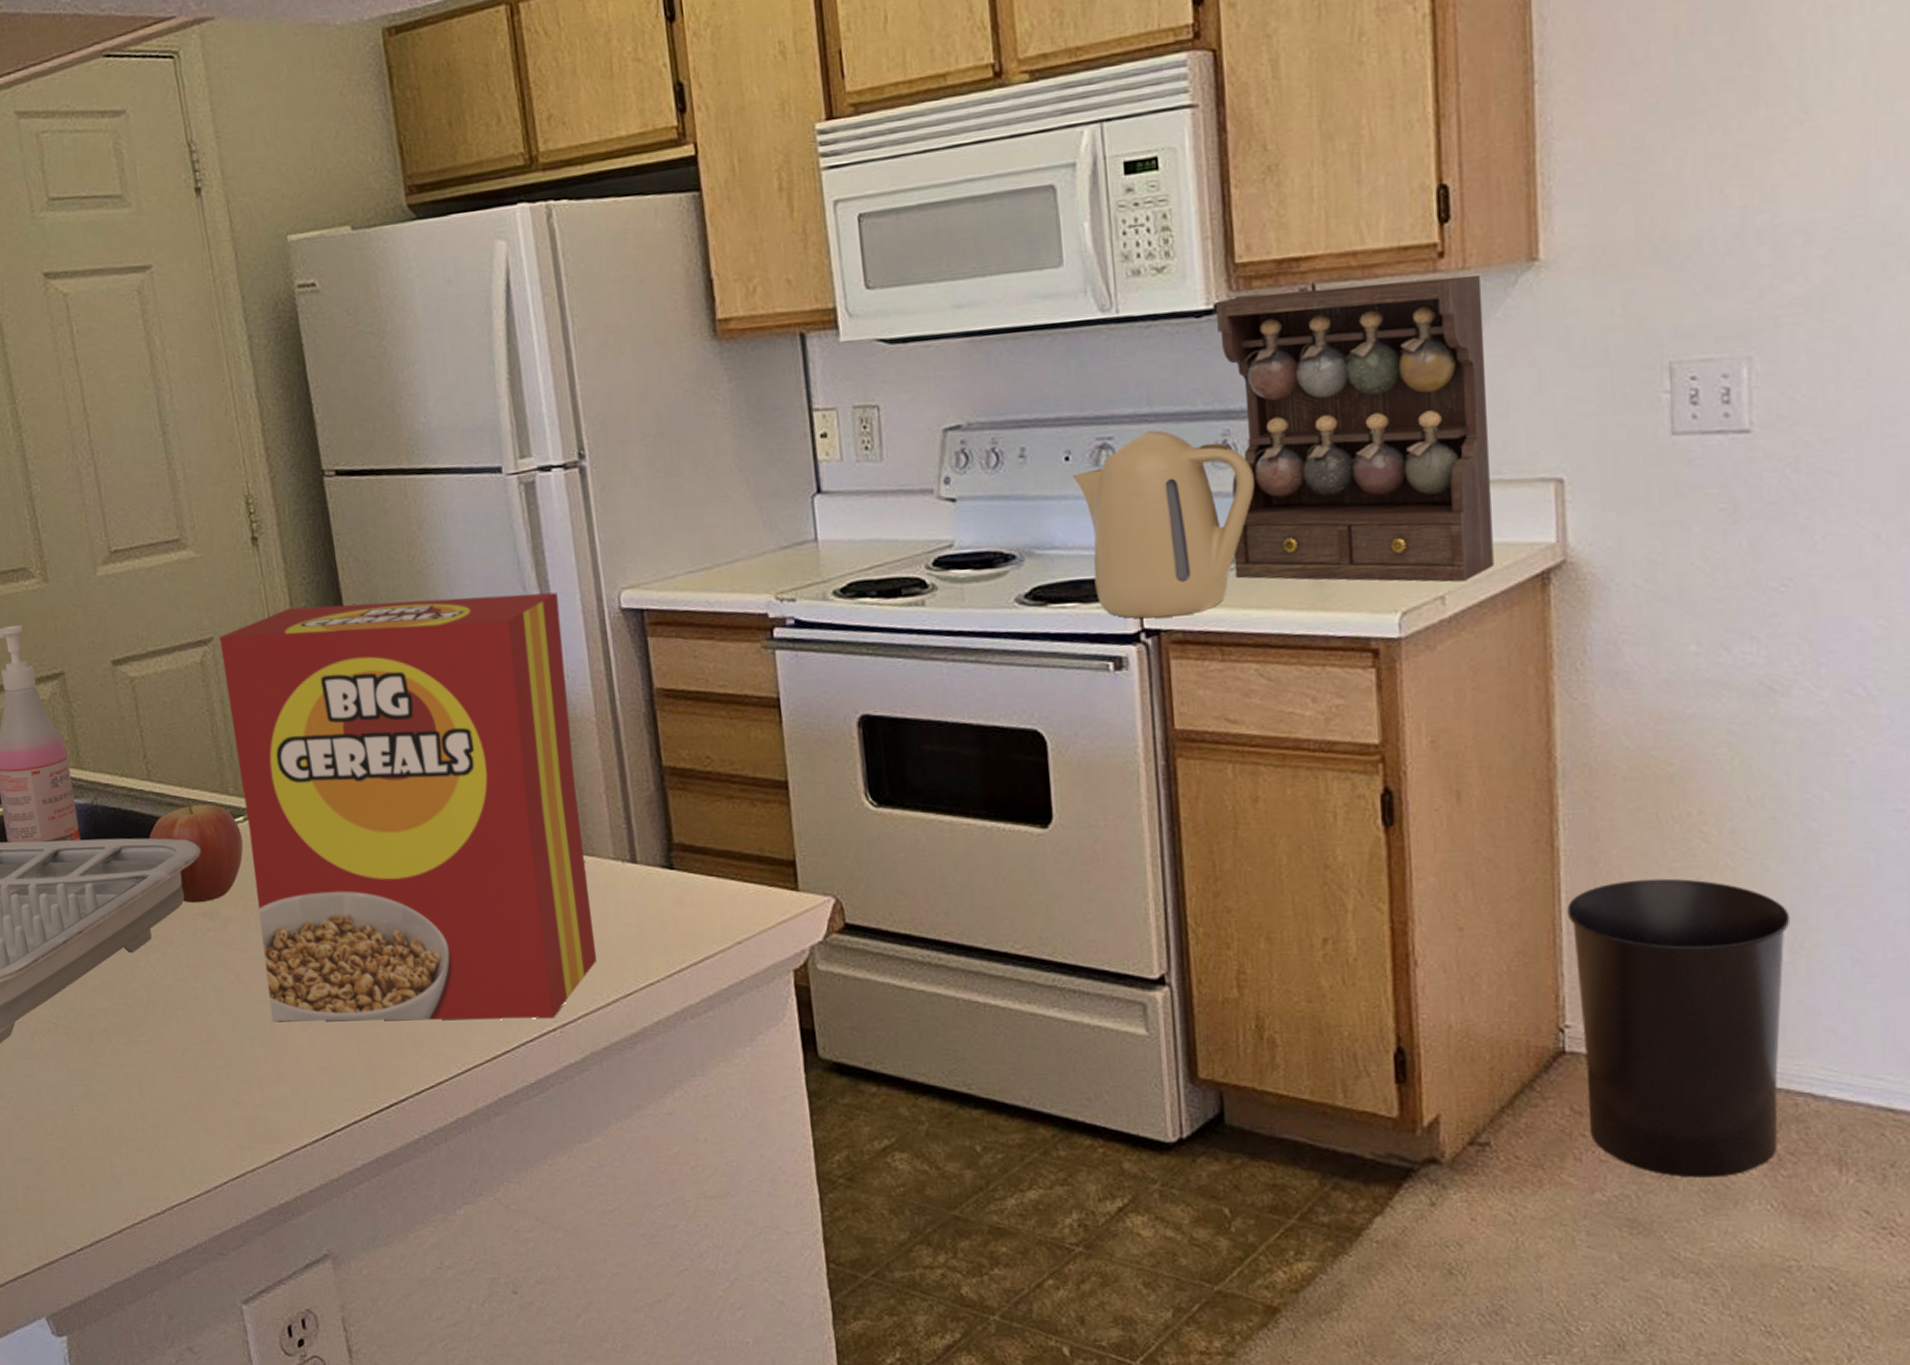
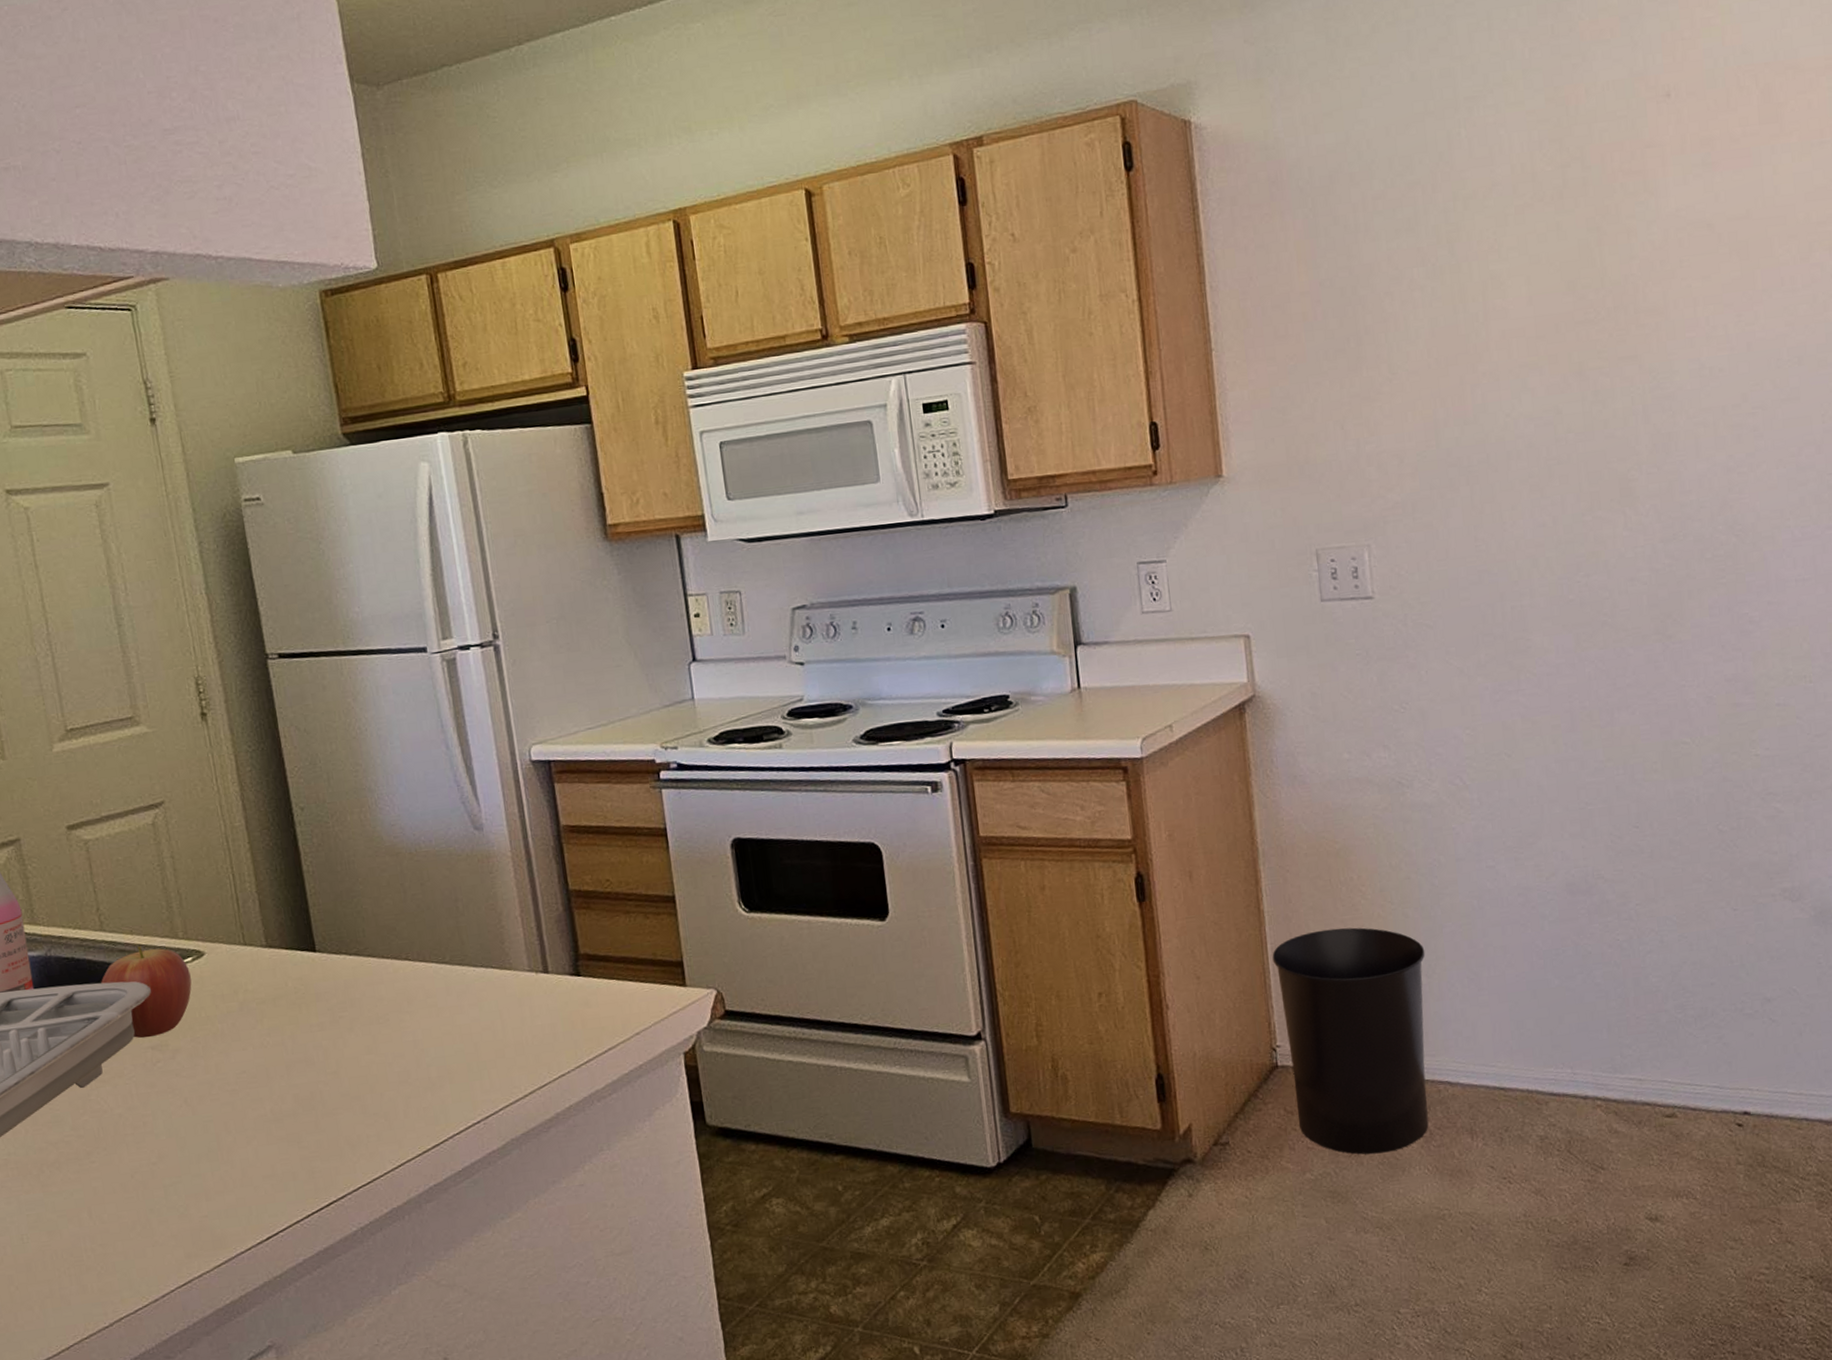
cereal box: present [219,592,598,1022] -> none [169,750,516,1138]
kettle: present [1073,430,1255,619] -> none [894,606,1031,751]
spice rack: present [1216,274,1494,582] -> none [995,487,1205,717]

